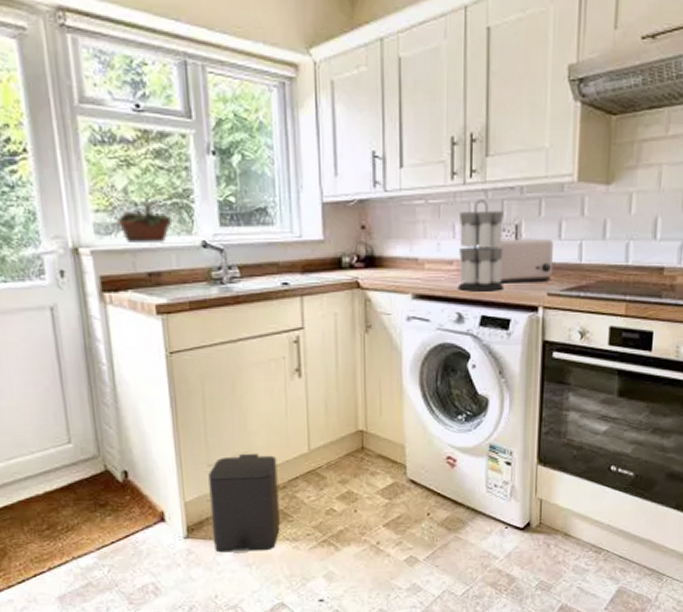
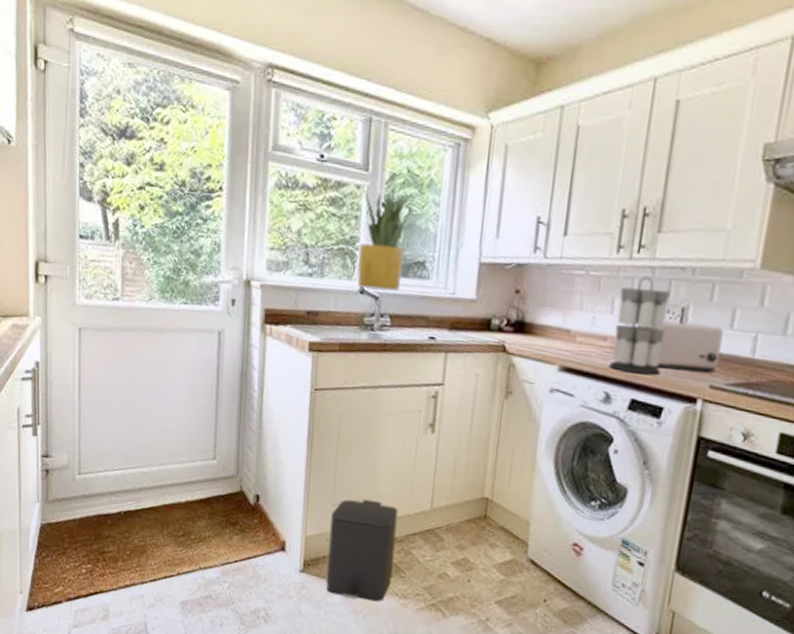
succulent planter: present [117,201,173,244] -> none [287,244,337,286]
planter: none [188,132,245,240] -> present [357,184,410,291]

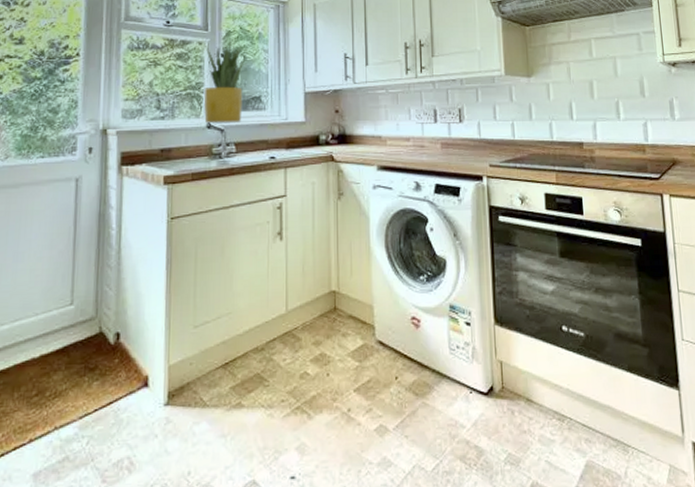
pedal bin: present [325,499,399,602] -> none [191,314,257,422]
spice rack: present [608,275,670,376] -> none [414,88,452,164]
toaster: present [637,321,723,373] -> none [430,119,492,157]

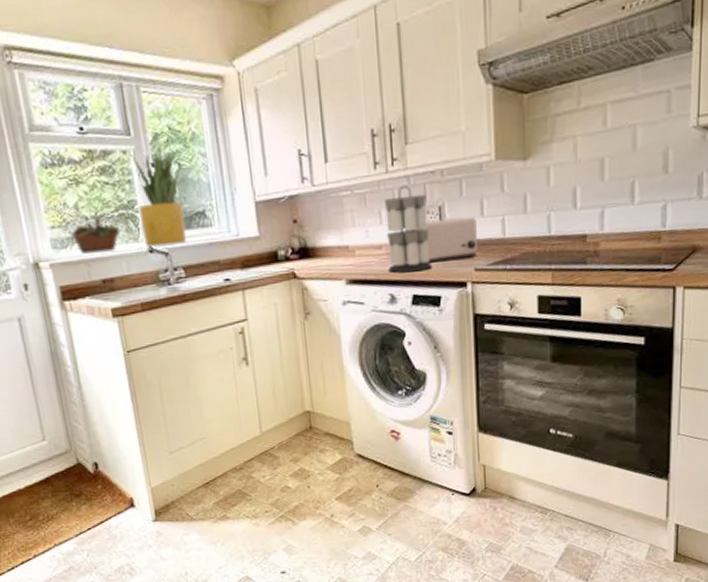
succulent planter: none [141,92,185,126] -> present [71,214,121,254]
spice rack: none [414,88,452,164] -> present [385,184,431,273]
toaster: none [430,119,492,157] -> present [405,217,477,263]

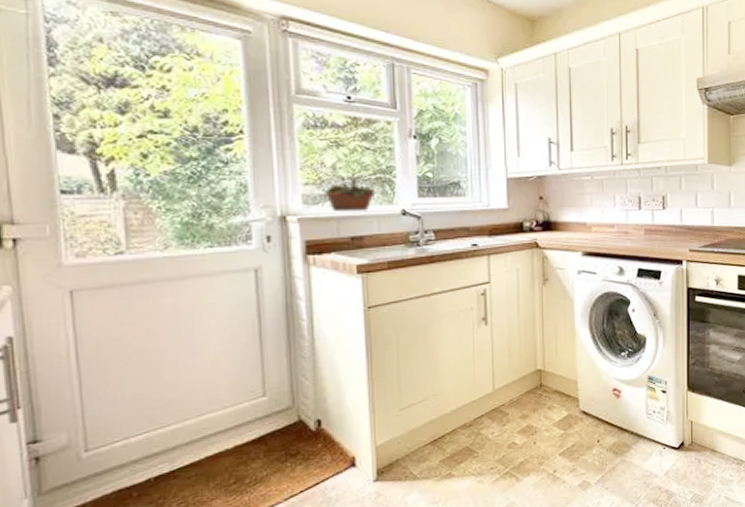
planter: present [128,147,187,246] -> none [393,120,440,209]
spice rack: present [385,184,431,273] -> none [618,176,654,249]
toaster: present [405,217,477,263] -> none [634,206,692,242]

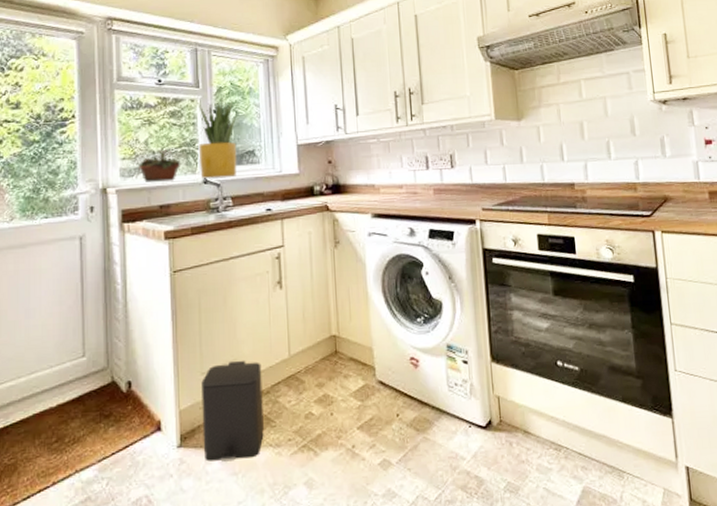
planter: none [393,120,440,209] -> present [196,98,237,178]
pedal bin: none [400,395,466,493] -> present [201,360,264,462]

